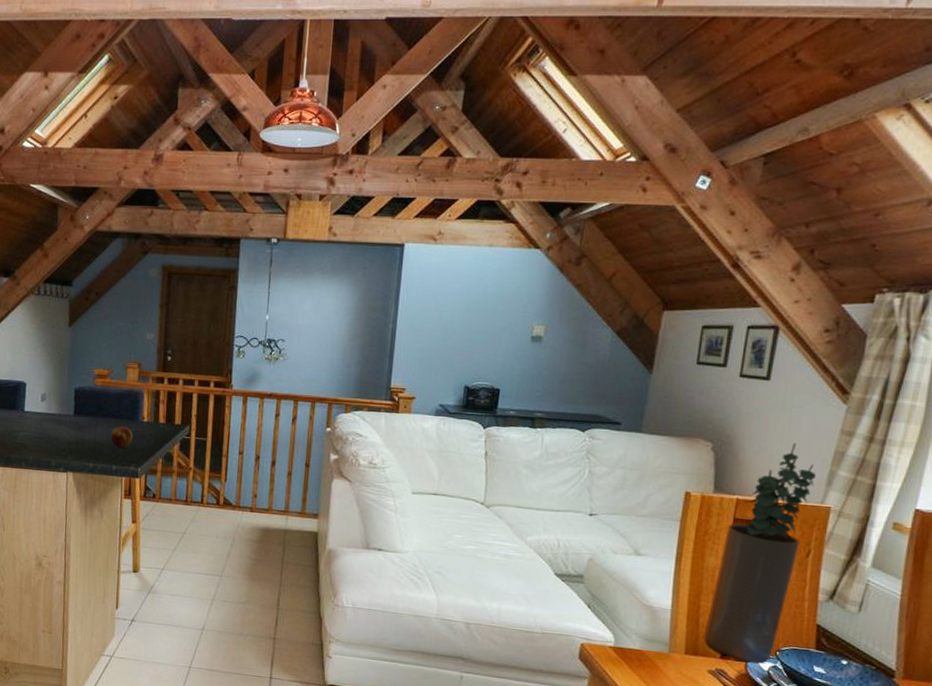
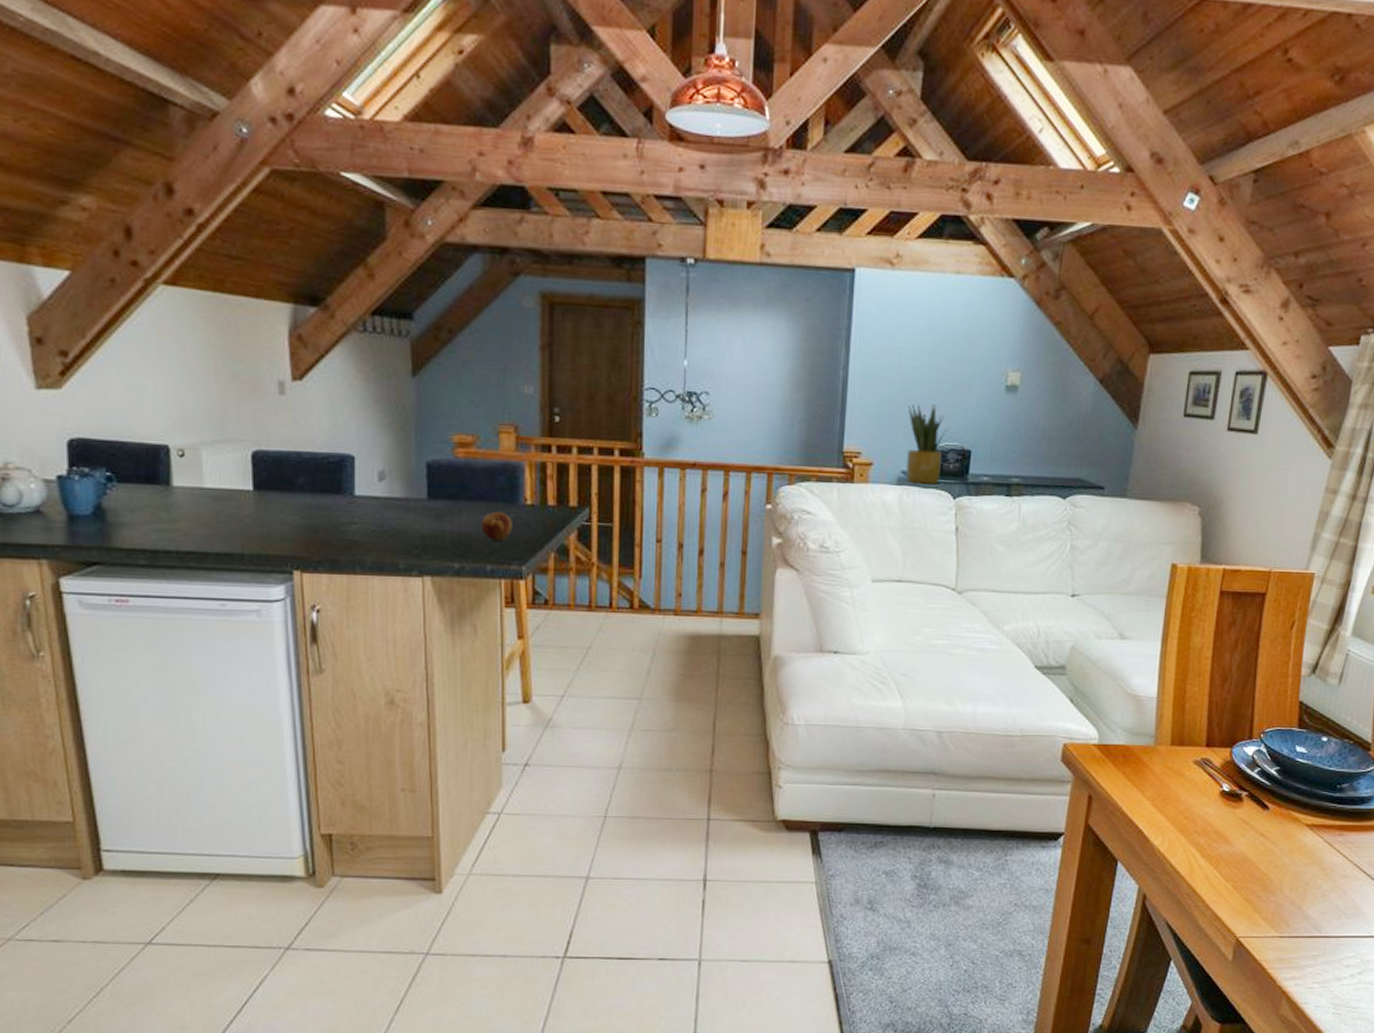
planter: none [443,351,479,416] -> present [906,404,947,484]
vase: present [703,443,816,664] -> none [1189,504,1301,749]

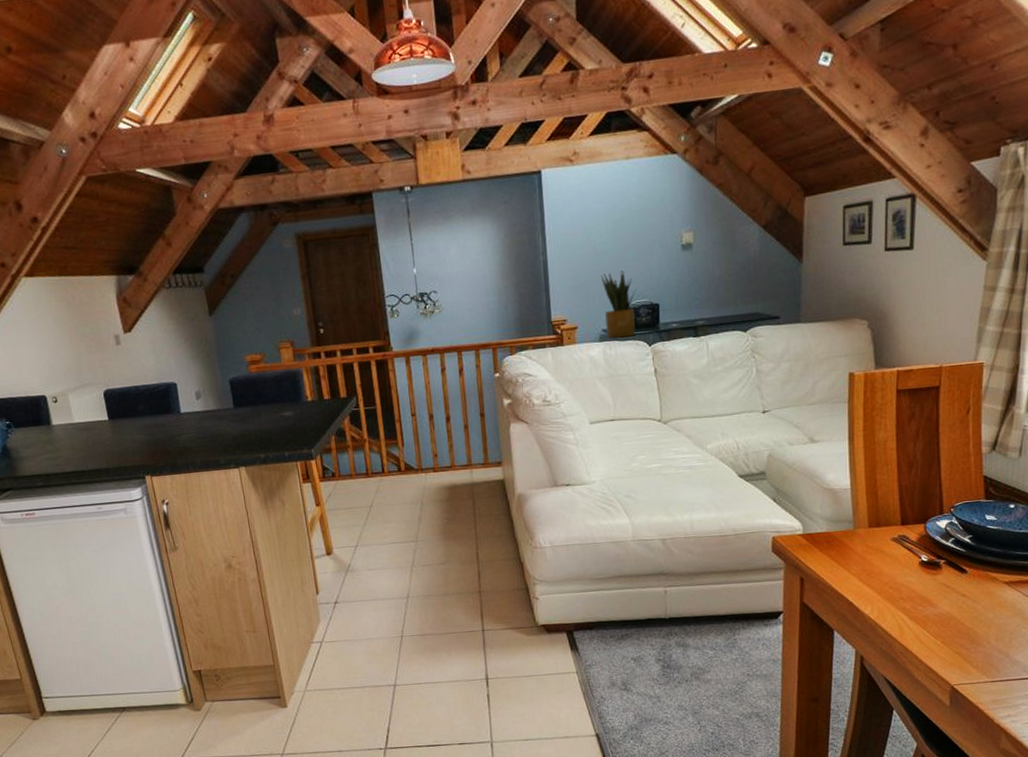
fruit: present [481,511,512,542] -> none [276,409,300,433]

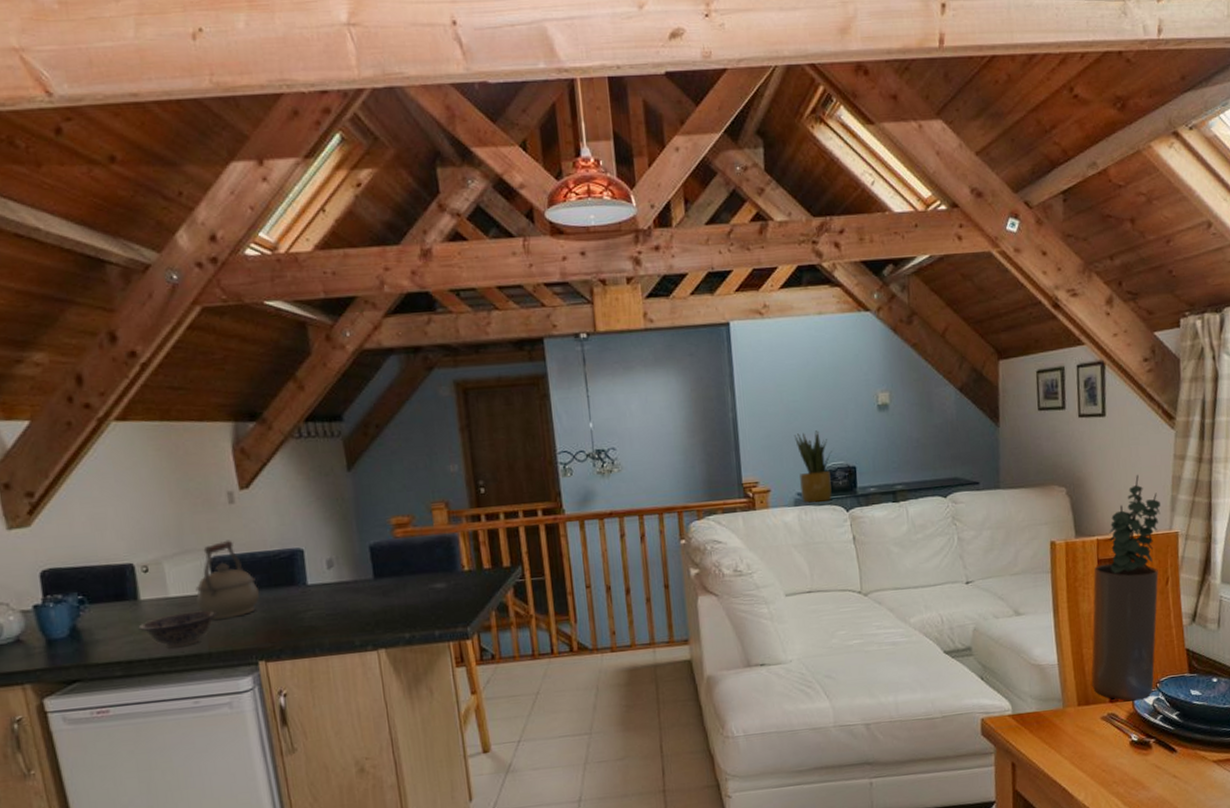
bowl: none [52,433,112,465] -> present [138,610,217,649]
kettle: none [94,375,144,441] -> present [195,540,260,620]
vase: none [883,307,966,525] -> present [1091,475,1161,702]

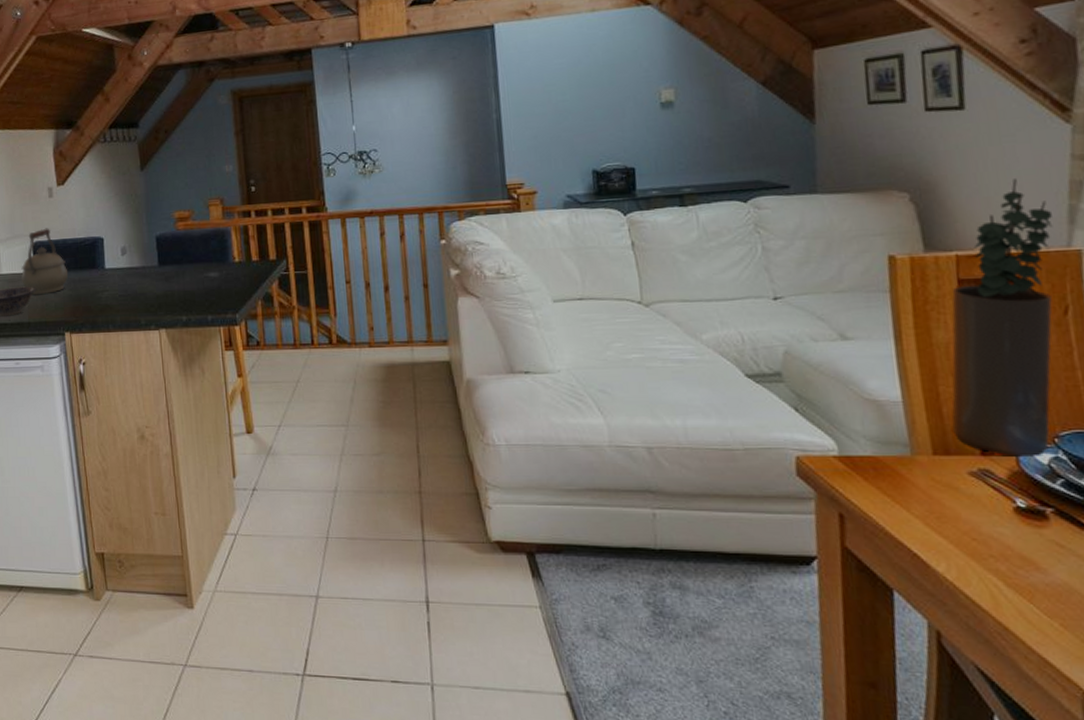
planter: present [793,430,832,503] -> none [563,130,607,206]

